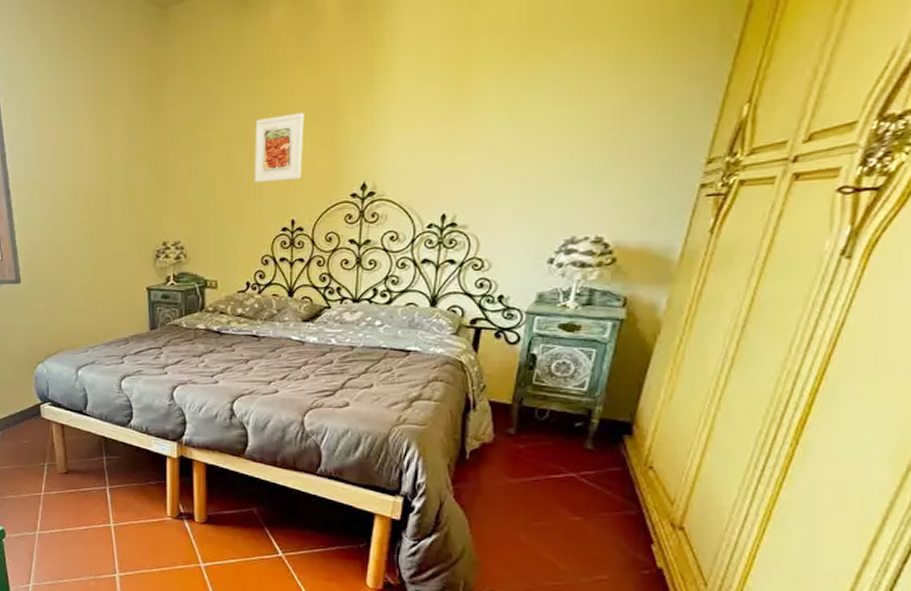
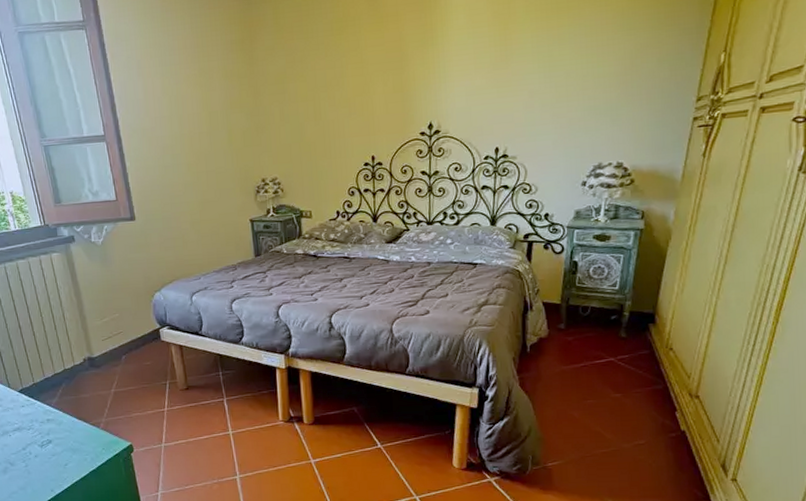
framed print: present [254,112,304,183] -> none [336,63,378,125]

